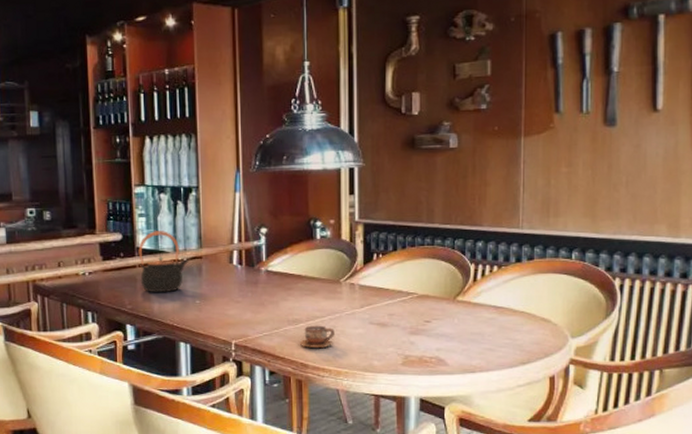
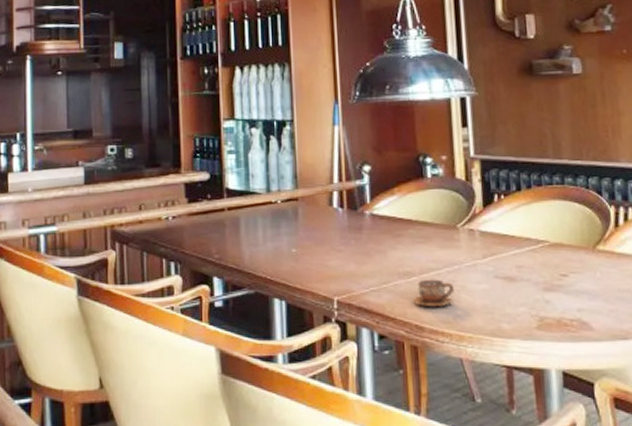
teapot: present [138,231,189,293] -> none [227,169,284,241]

